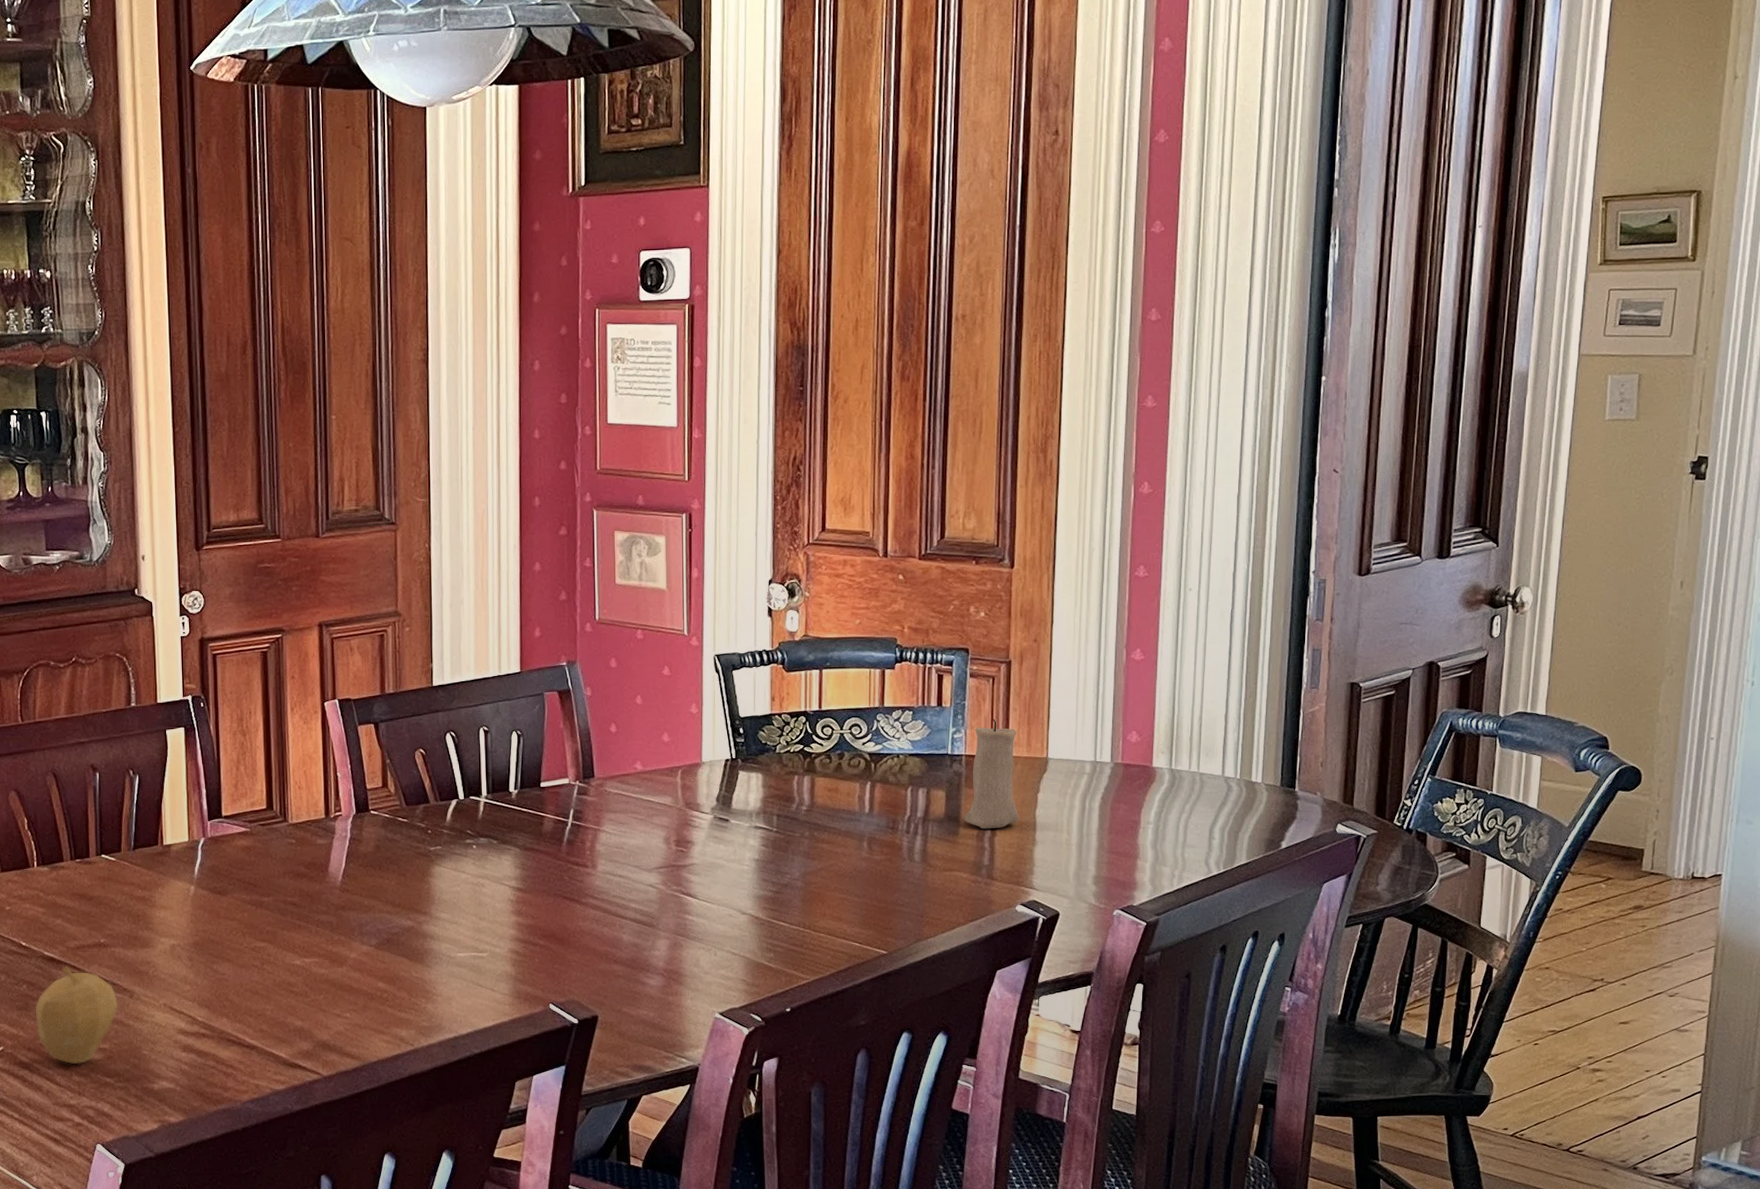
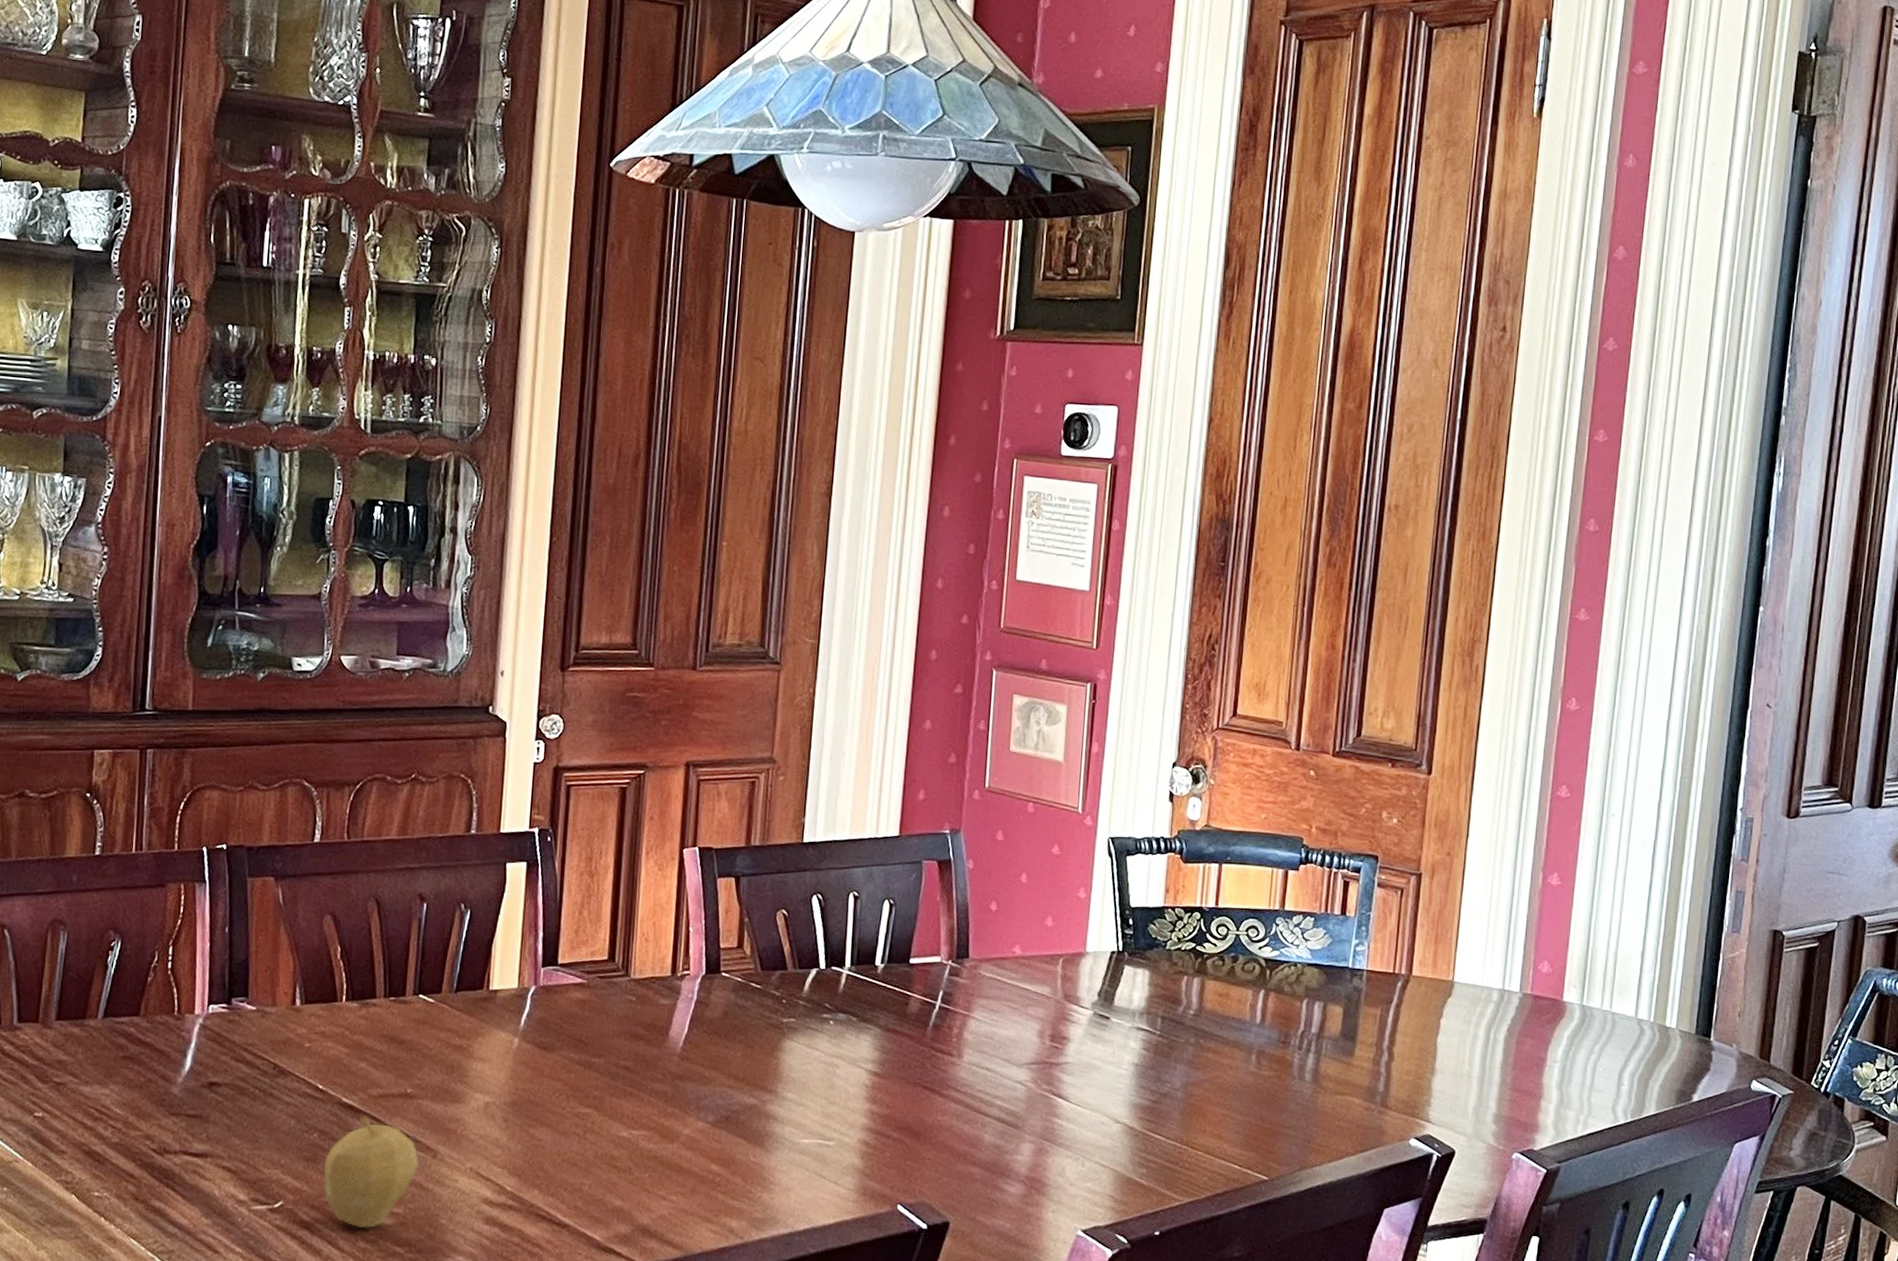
candle: present [963,718,1019,830] -> none [1360,933,1422,1053]

